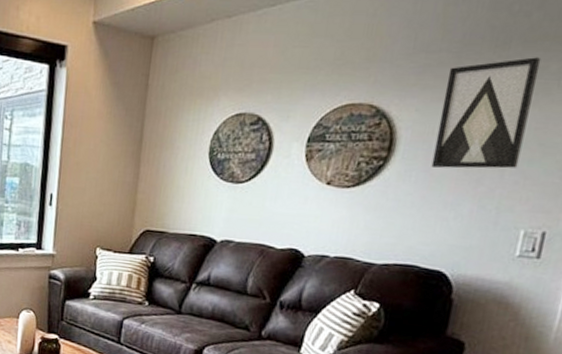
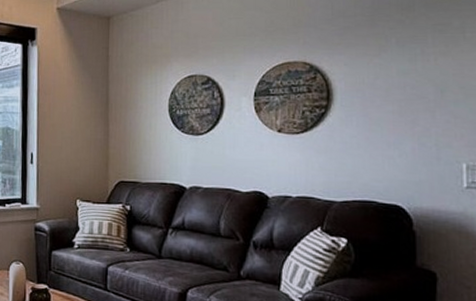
wall art: present [431,57,541,169] -> none [366,16,446,112]

